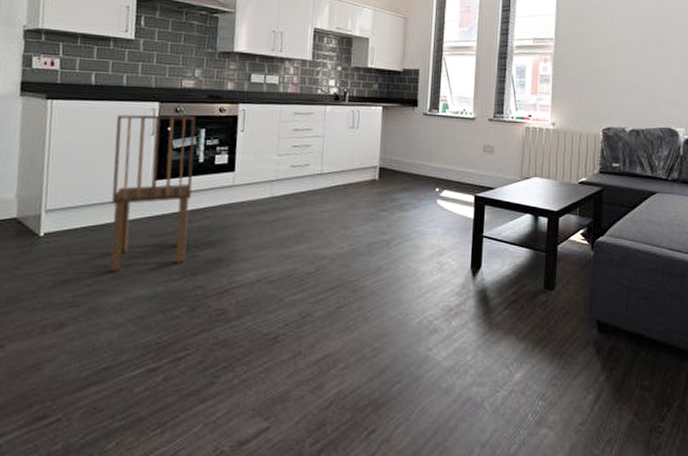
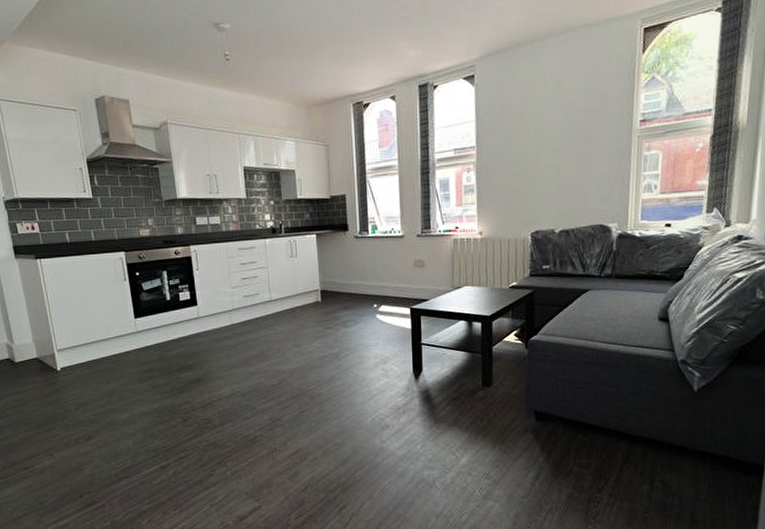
dining chair: present [110,114,196,271] -> none [93,261,172,394]

